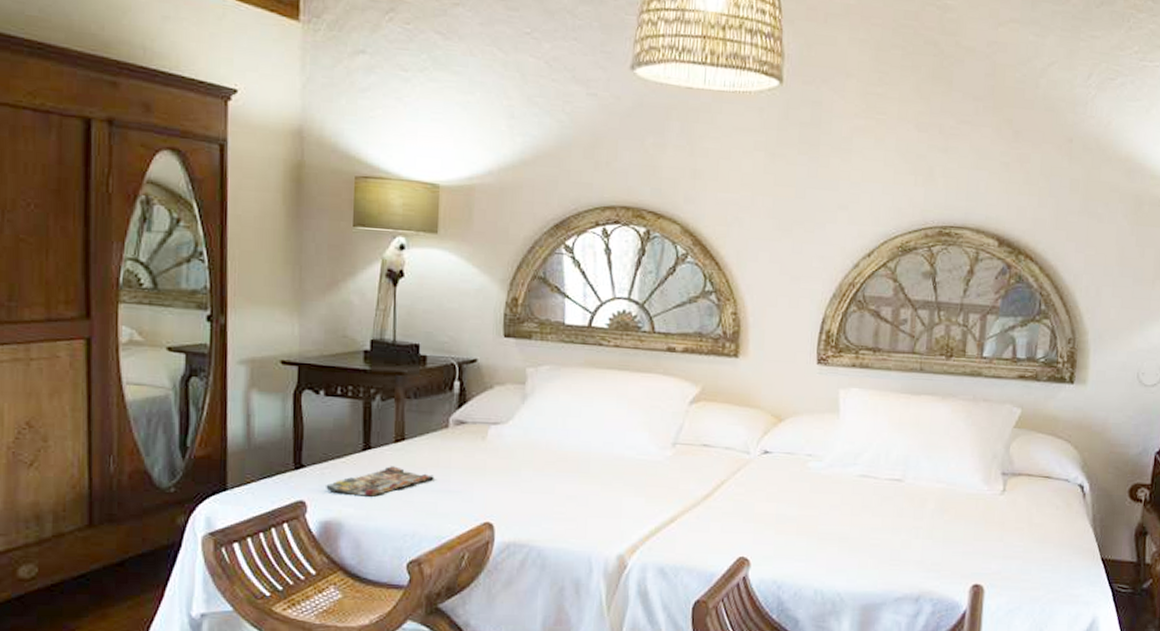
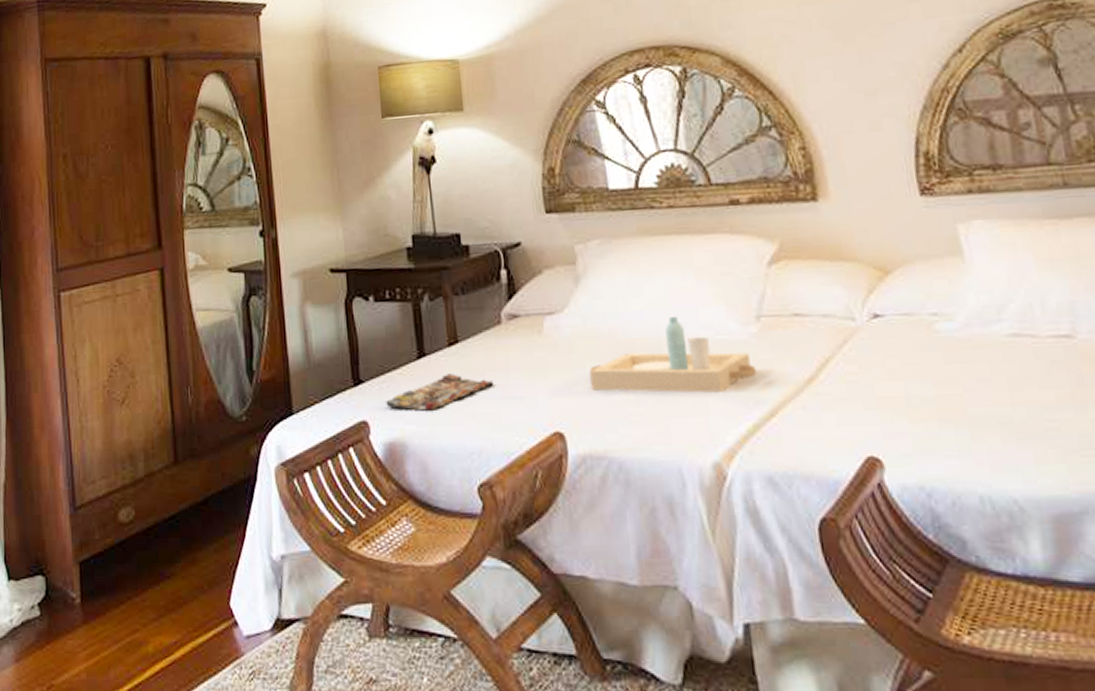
serving tray: none [523,437,665,500] -> present [589,317,757,393]

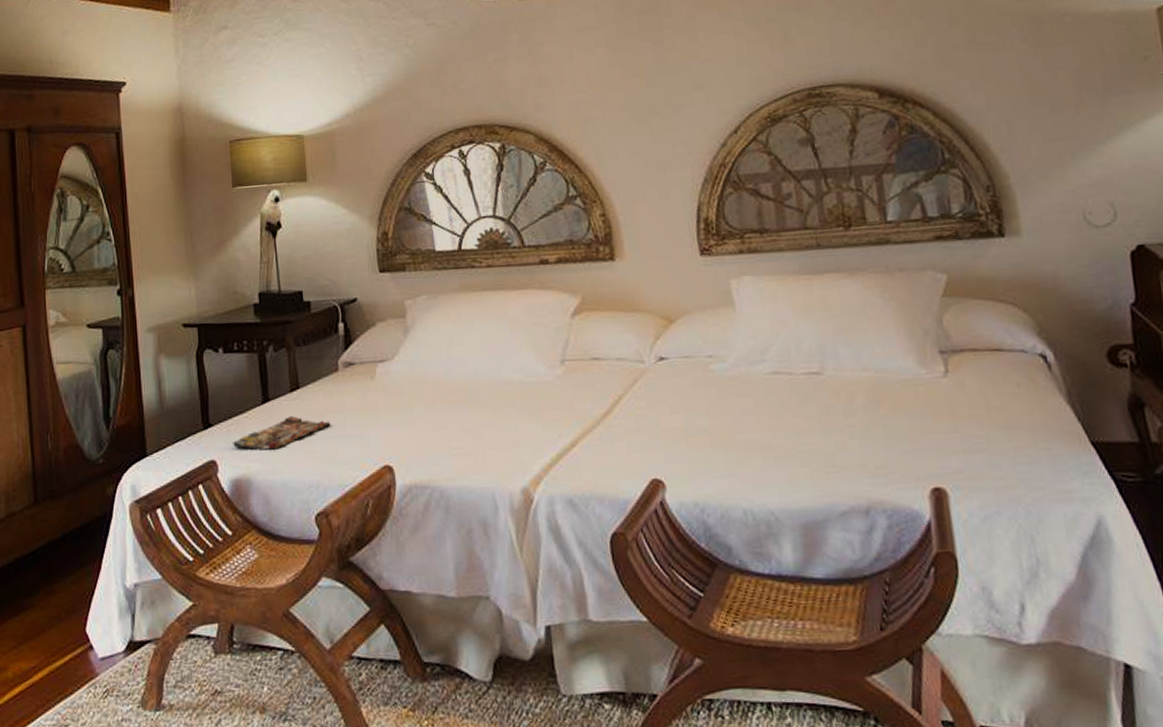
serving tray: present [589,317,757,393] -> none [416,362,560,429]

